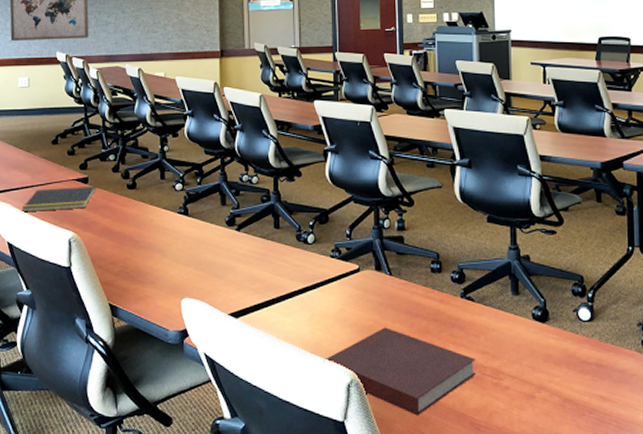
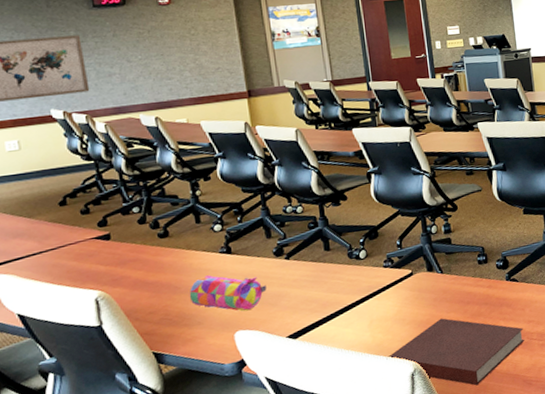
notepad: present [22,186,96,213] -> none [31,240,121,281]
pencil case: none [146,234,216,278] -> present [189,275,267,312]

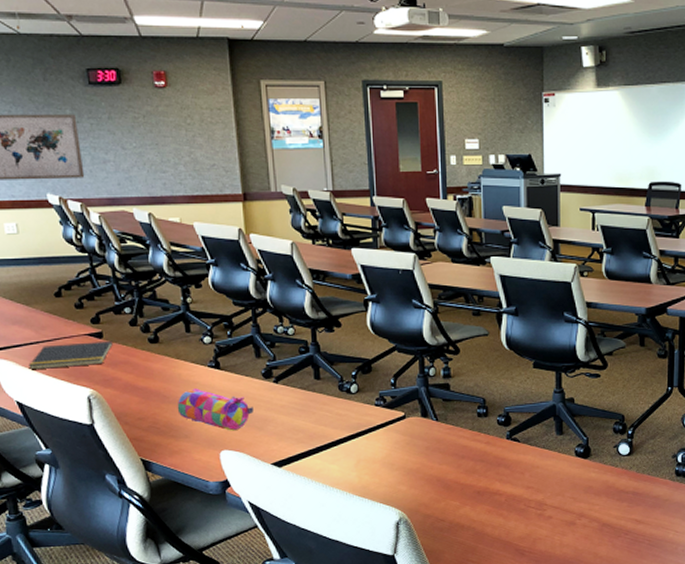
notepad: none [31,240,121,281] -> present [29,340,113,370]
notebook: present [386,318,524,386] -> none [371,469,521,546]

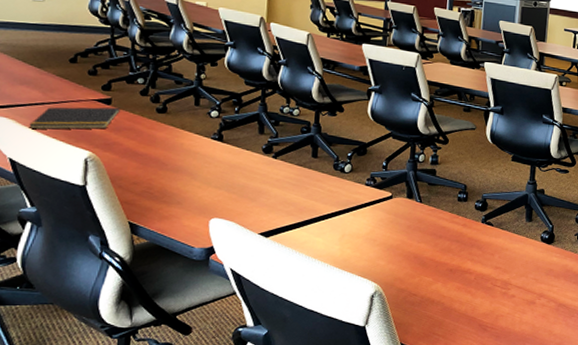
pencil case: present [177,388,254,431] -> none [174,158,249,200]

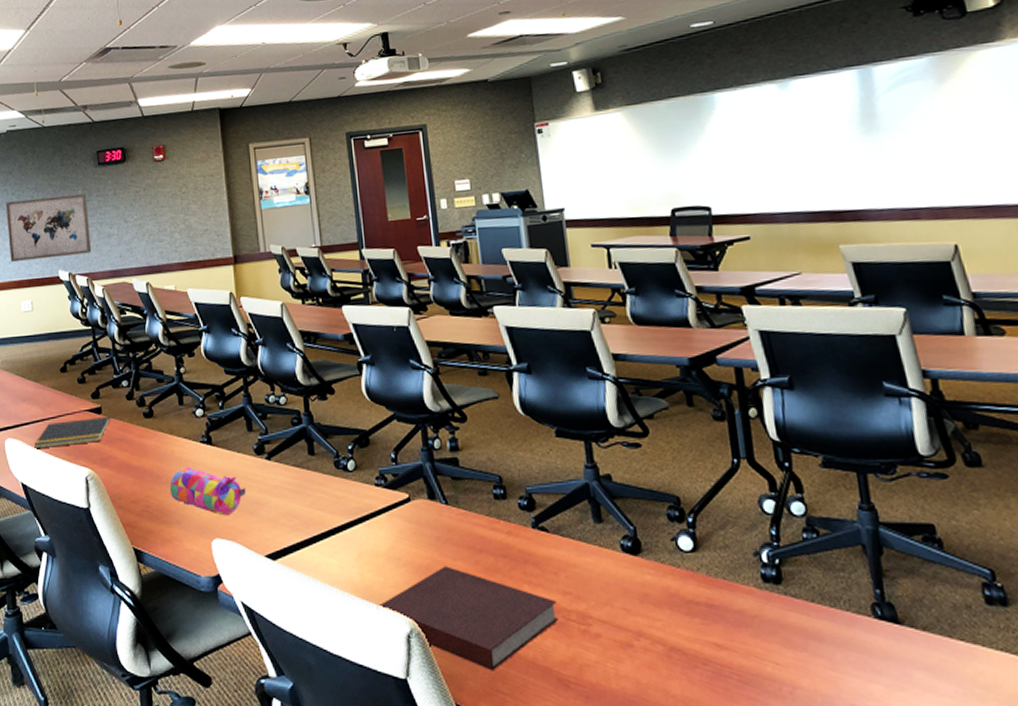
pencil case: none [174,158,249,200] -> present [169,467,246,516]
notebook: none [350,247,489,320] -> present [377,566,558,671]

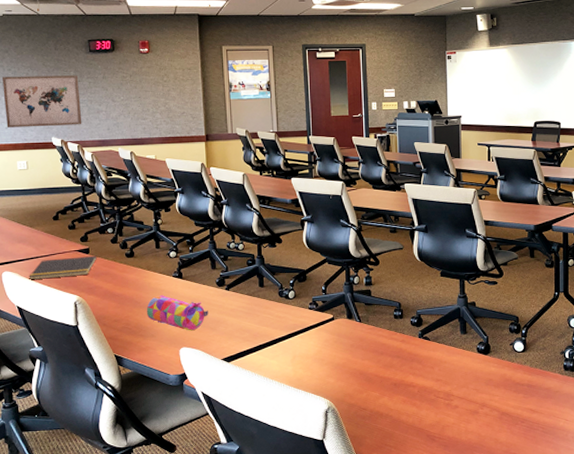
notebook: present [377,566,558,671] -> none [305,364,431,432]

